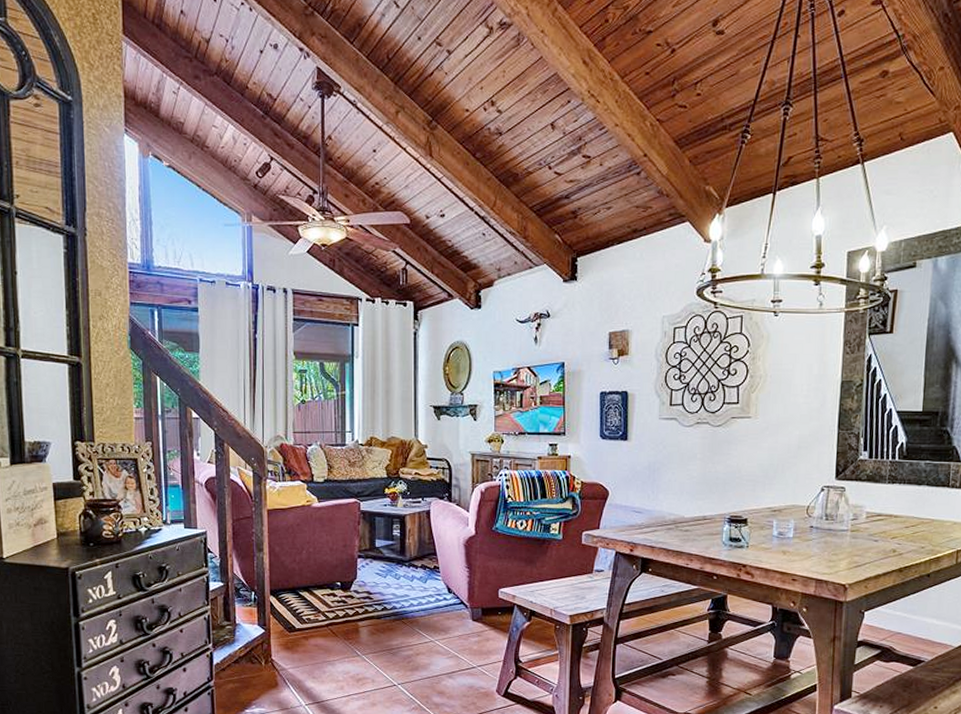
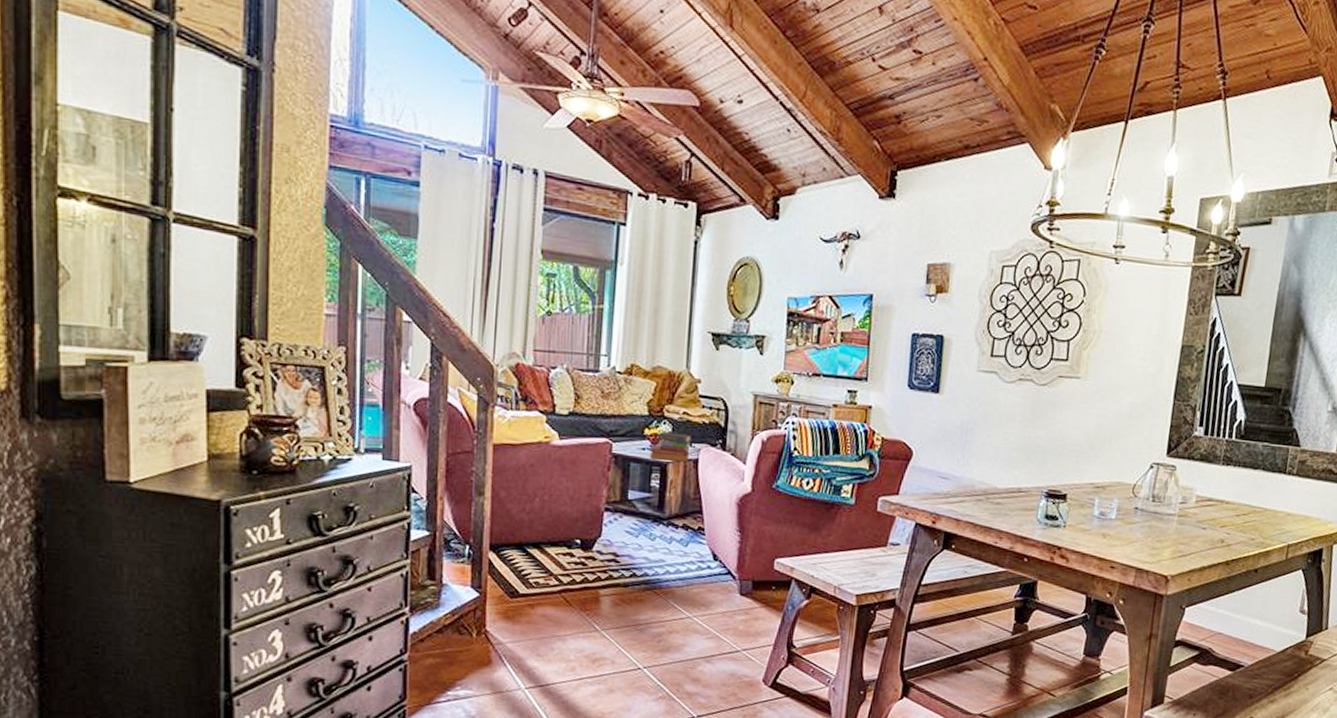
books: none [390,490,423,513] -> present [649,432,691,462]

